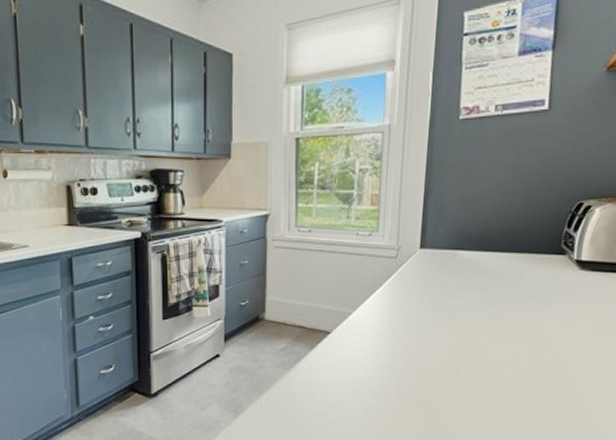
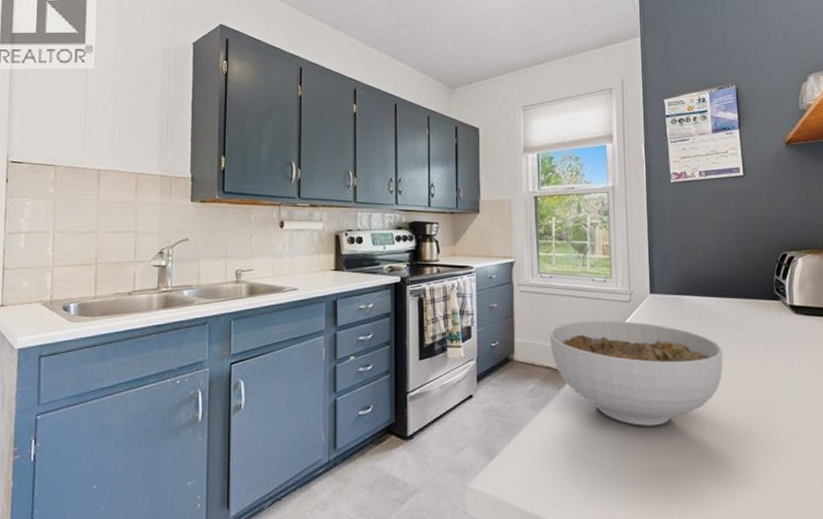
bowl: none [304,277,493,384] -> present [550,320,723,426]

